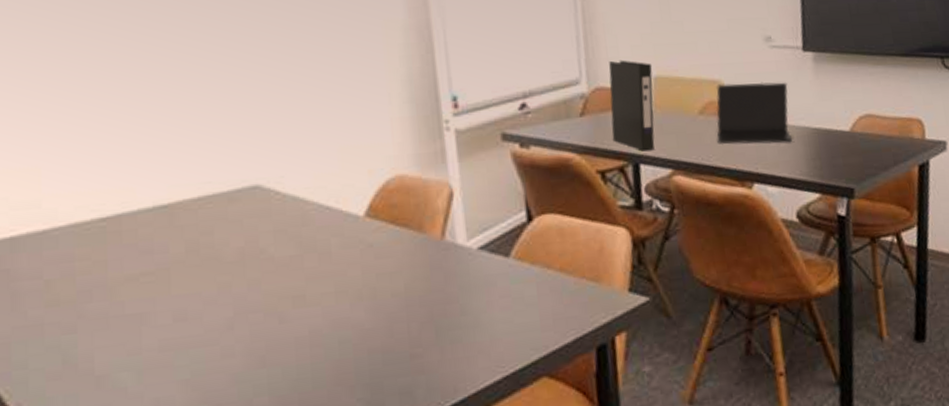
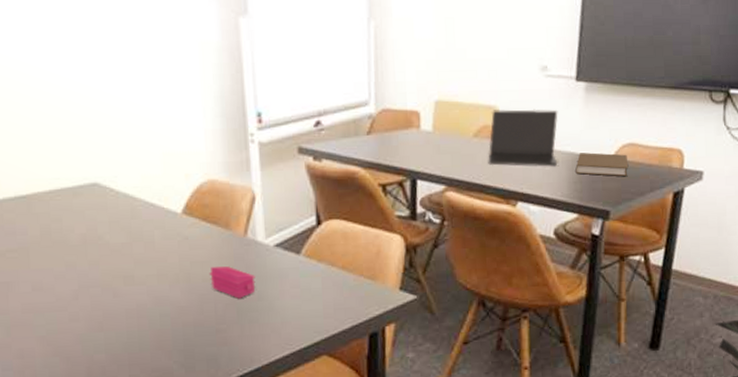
sticky notes: none [399,276,458,315] -> present [208,266,256,299]
binder: present [609,60,655,152] -> none [394,84,435,169]
book: none [812,126,869,151] -> present [575,152,629,177]

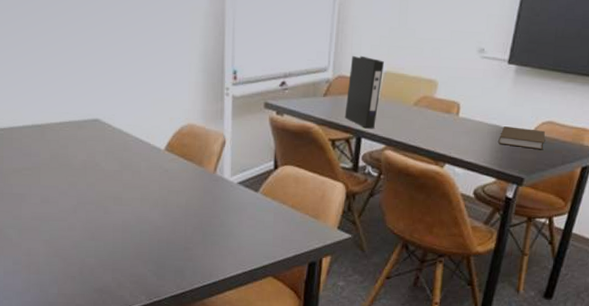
sticky notes: present [208,266,256,299] -> none [182,196,220,224]
binder: none [394,84,435,169] -> present [344,55,385,129]
laptop: present [488,109,558,167] -> none [424,83,489,136]

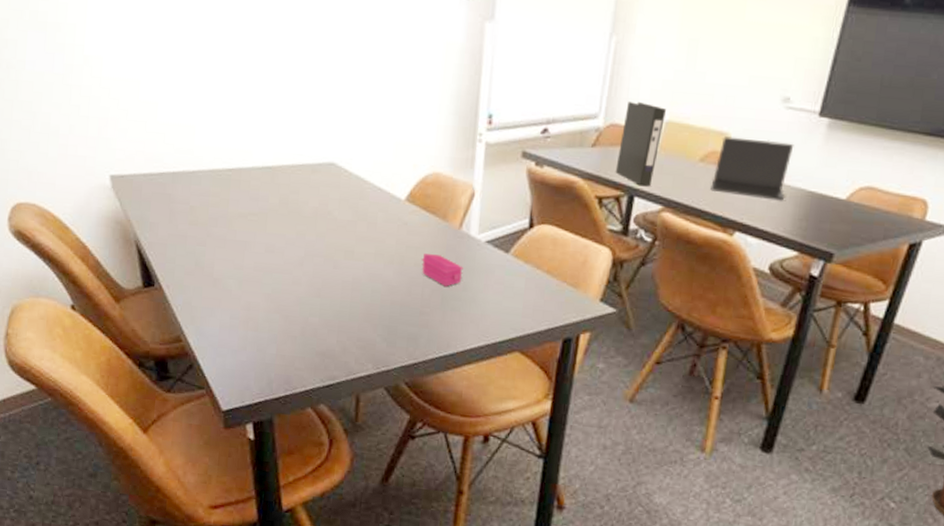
sticky notes: none [182,196,220,224] -> present [421,254,463,286]
laptop: none [424,83,489,136] -> present [710,136,794,201]
book: present [498,126,546,150] -> none [803,190,863,221]

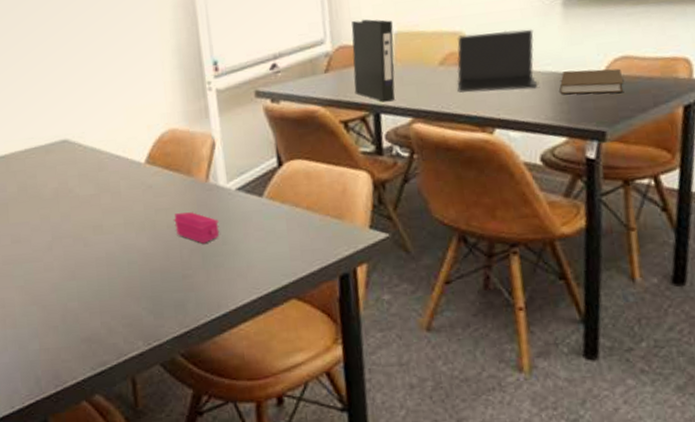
book: none [803,190,863,221] -> present [559,68,624,95]

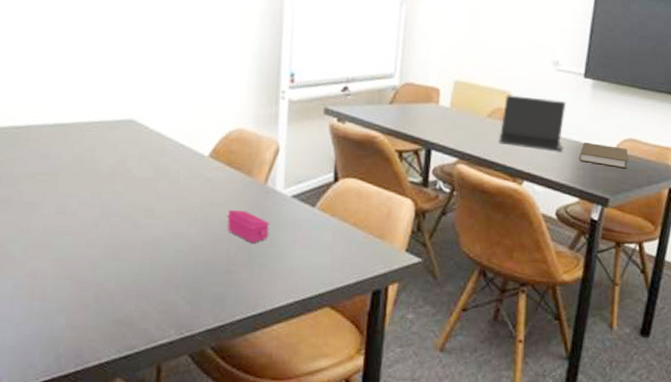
binder: present [351,19,395,102] -> none [412,63,455,141]

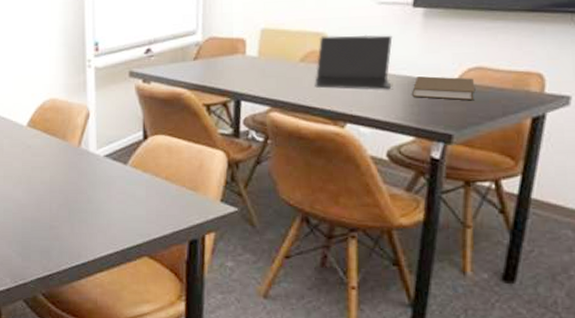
sticky notes: present [226,210,270,243] -> none [46,172,86,200]

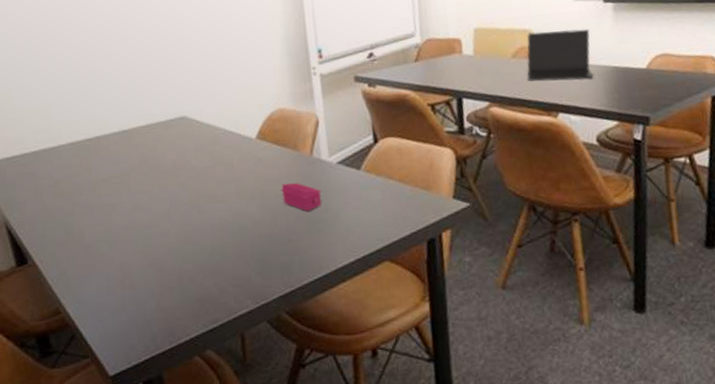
sticky notes: none [46,172,86,200] -> present [280,183,322,211]
book: present [412,76,476,101] -> none [611,64,664,85]

